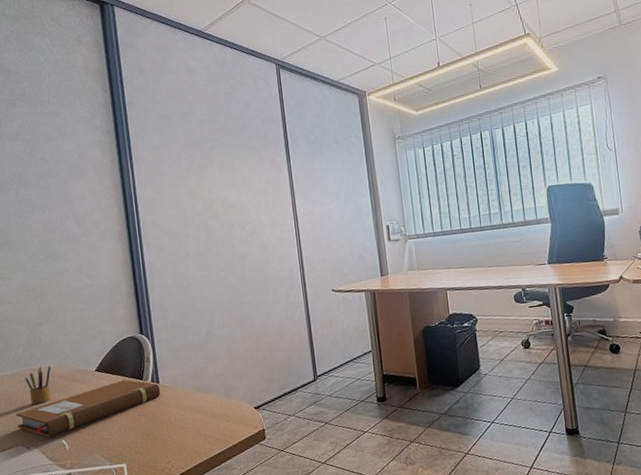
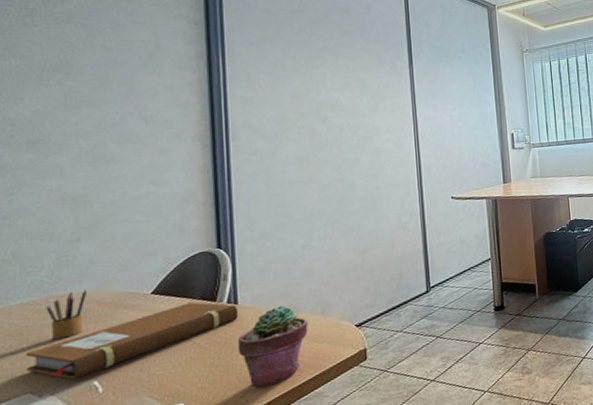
potted succulent: none [161,386,216,457] -> present [237,305,308,388]

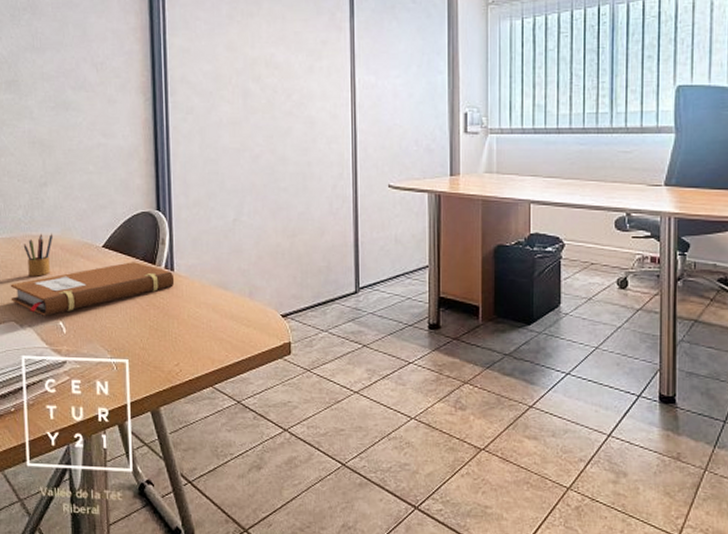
potted succulent: present [237,305,308,388] -> none [173,280,236,361]

